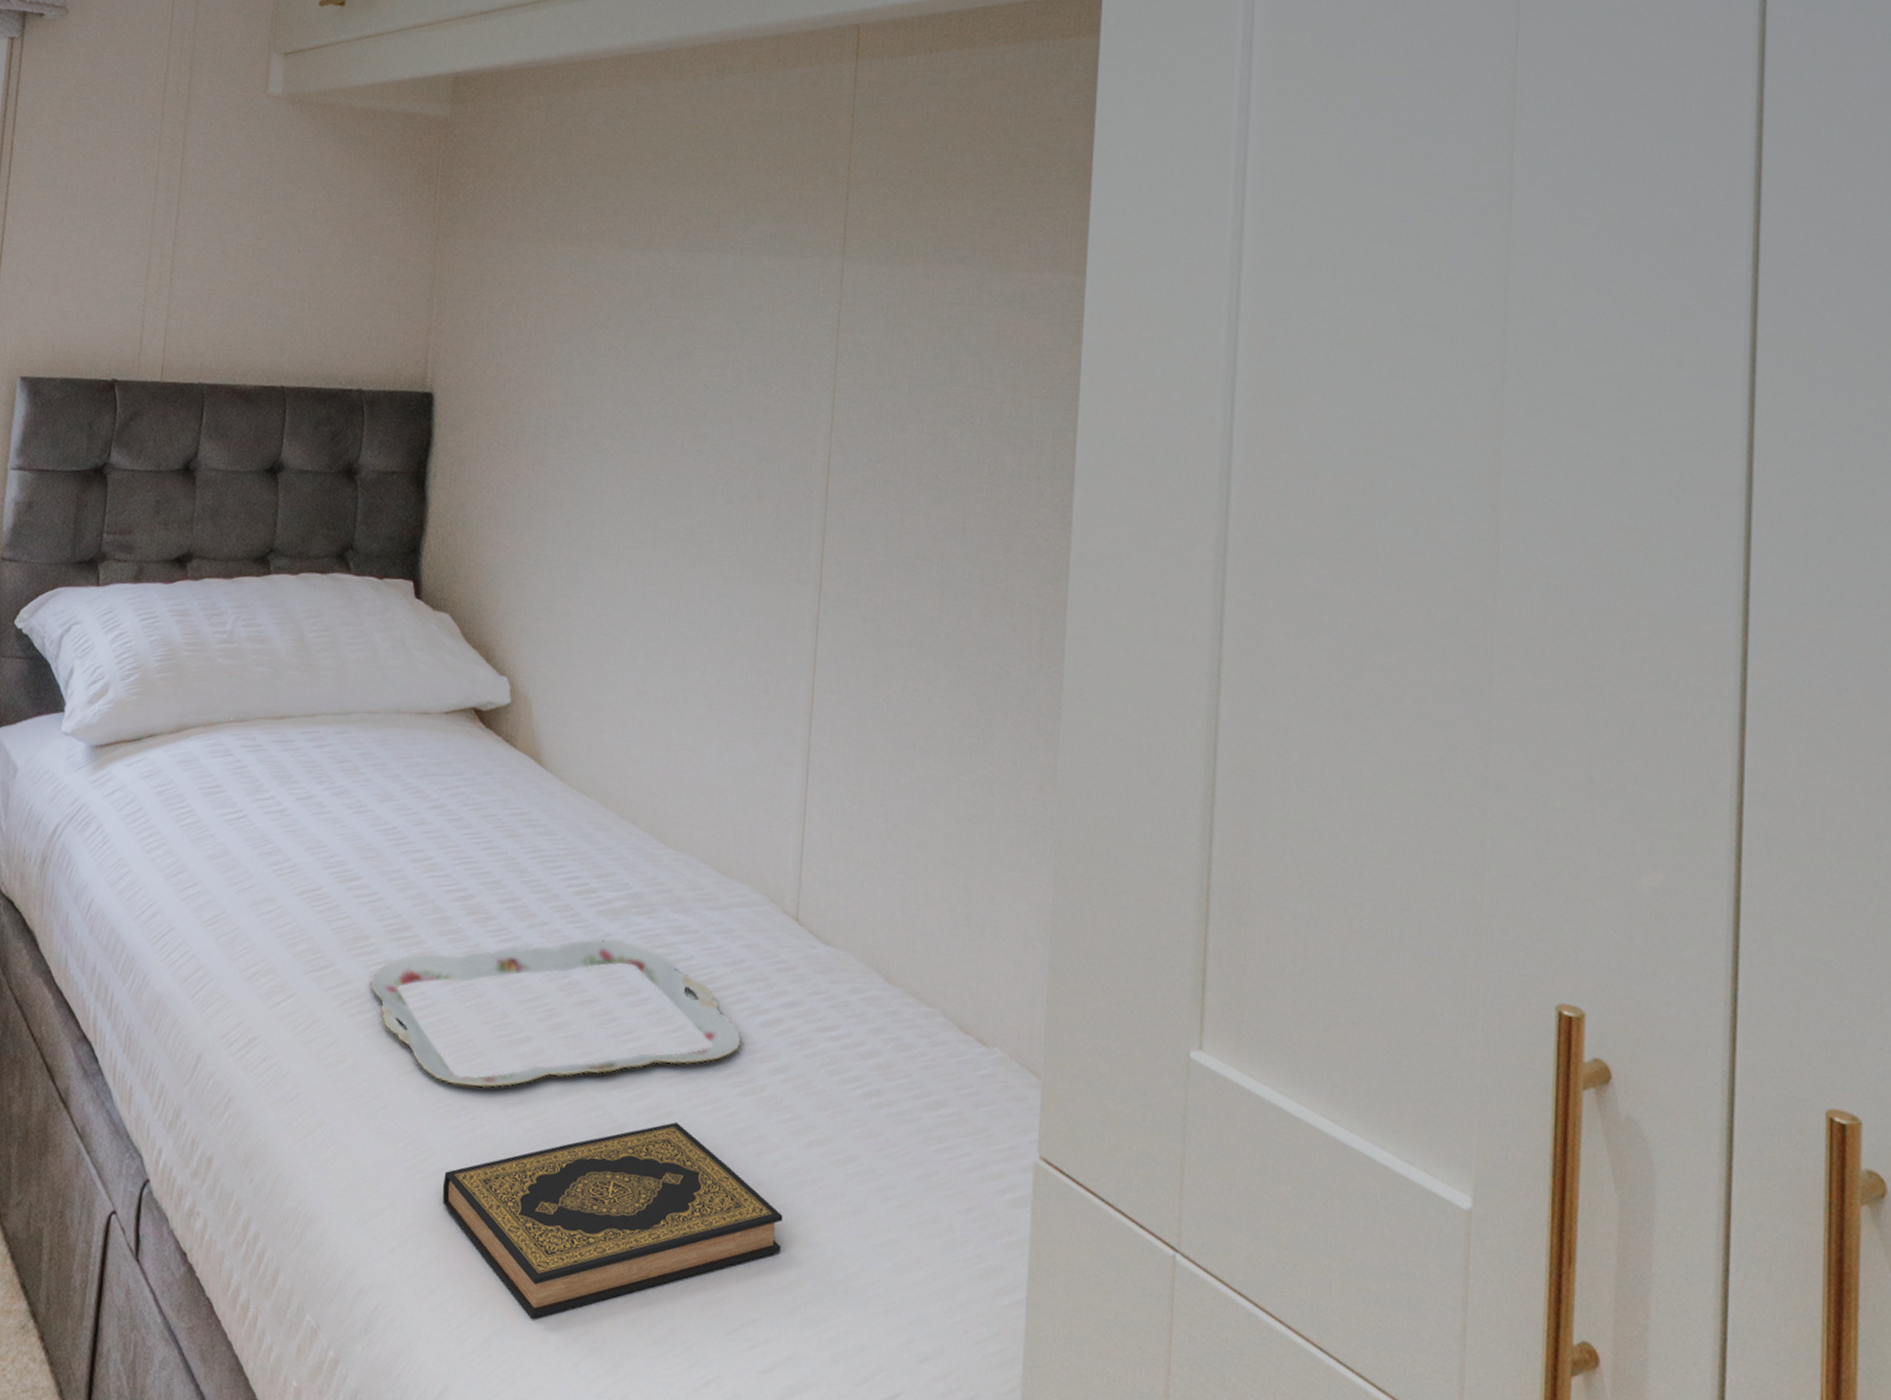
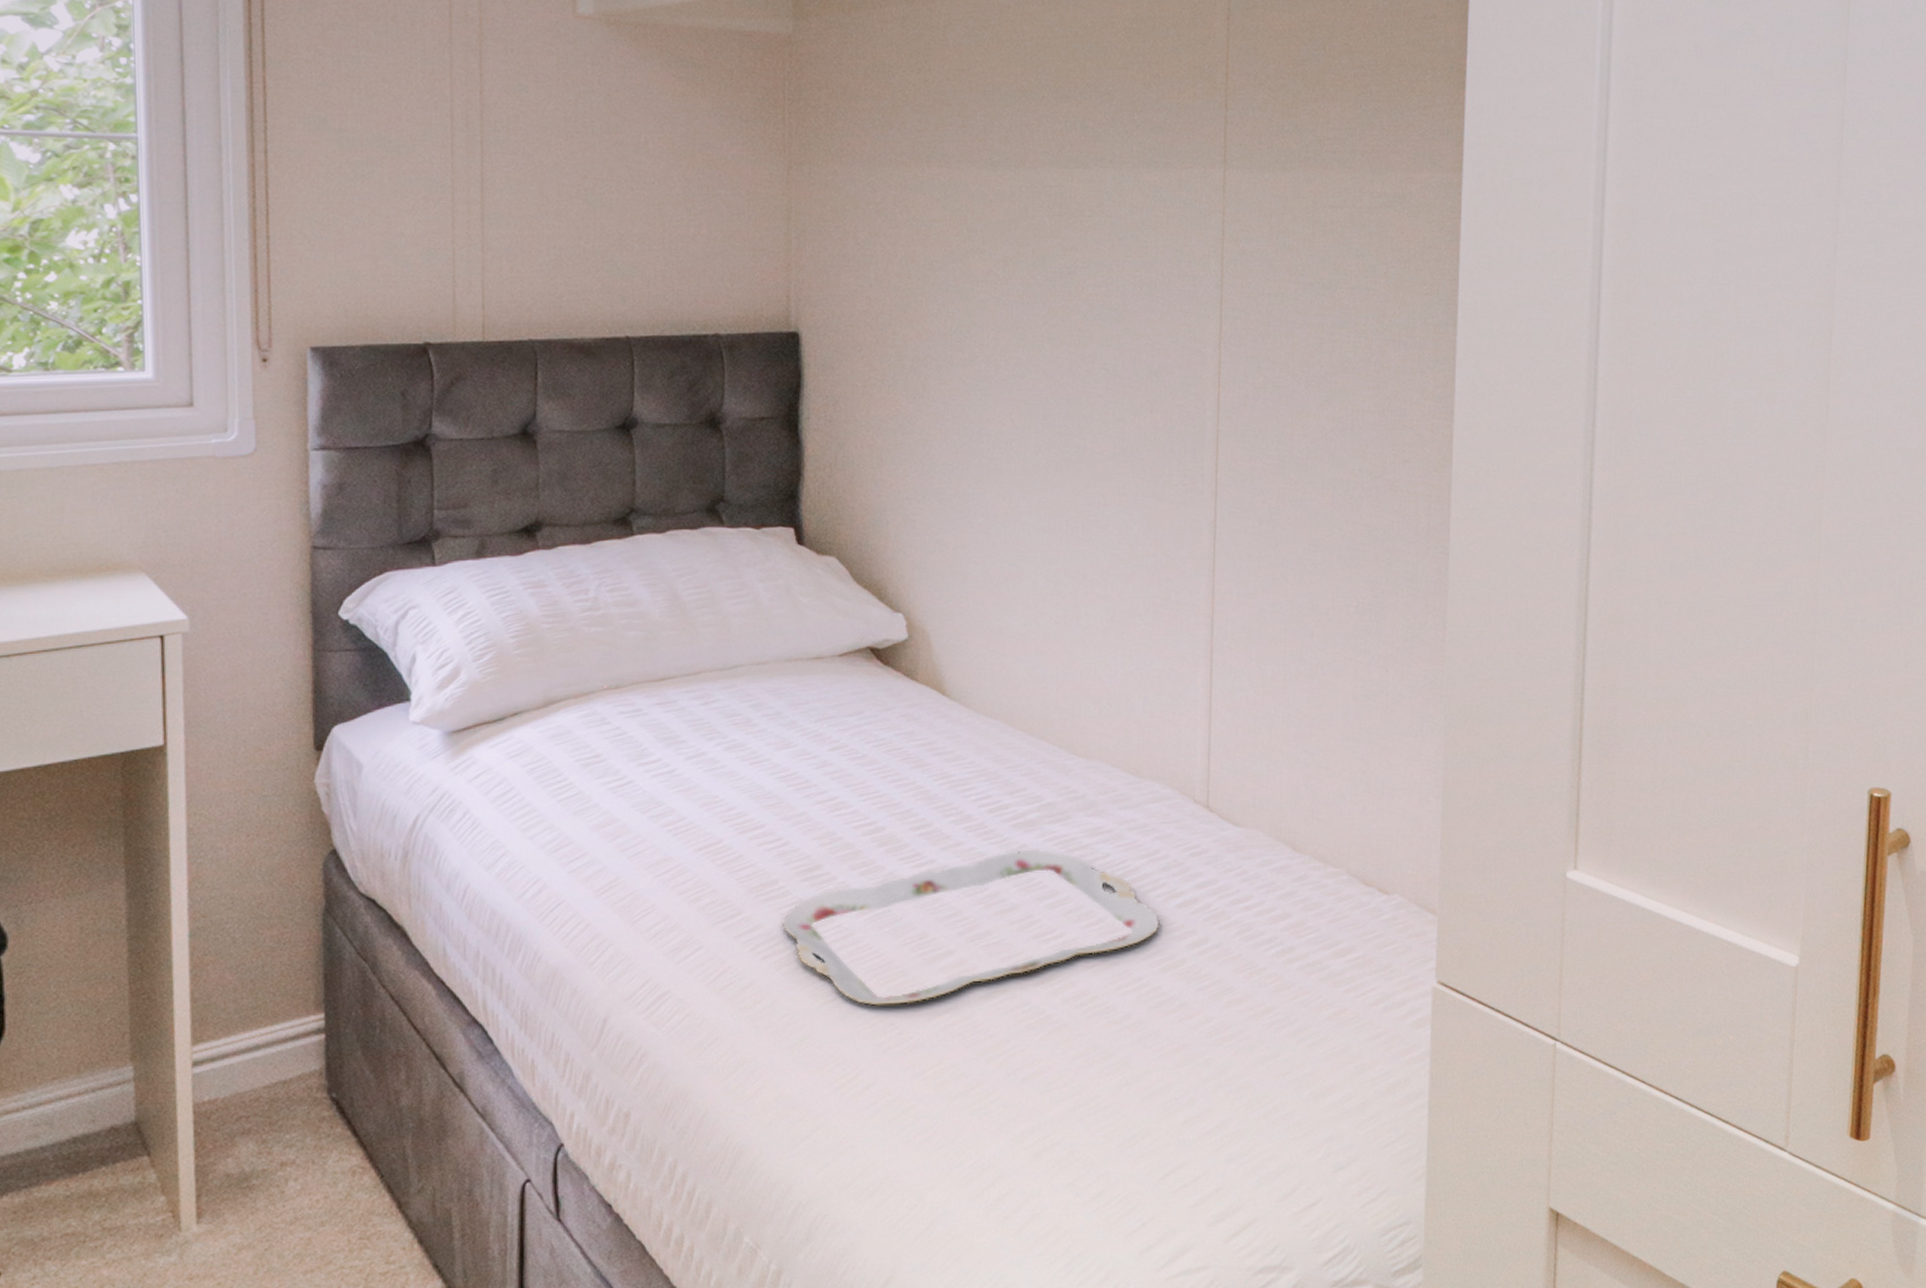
hardback book: present [442,1121,783,1319] -> none [873,1004,1207,1200]

